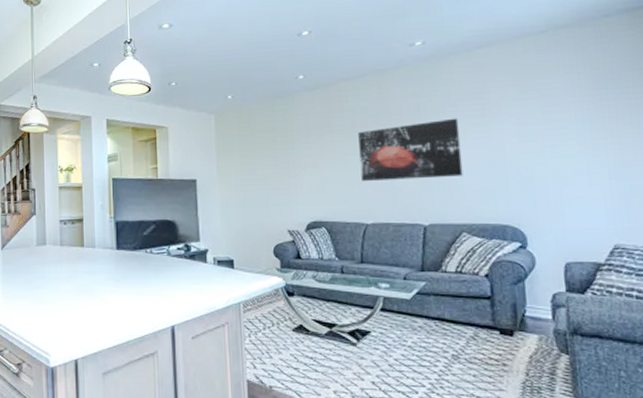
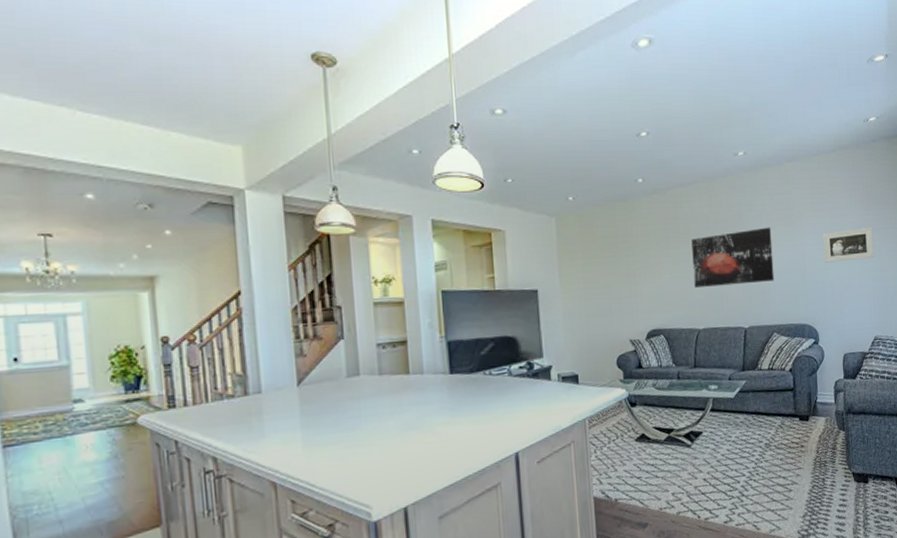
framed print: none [531,114,612,156] -> present [823,227,875,263]

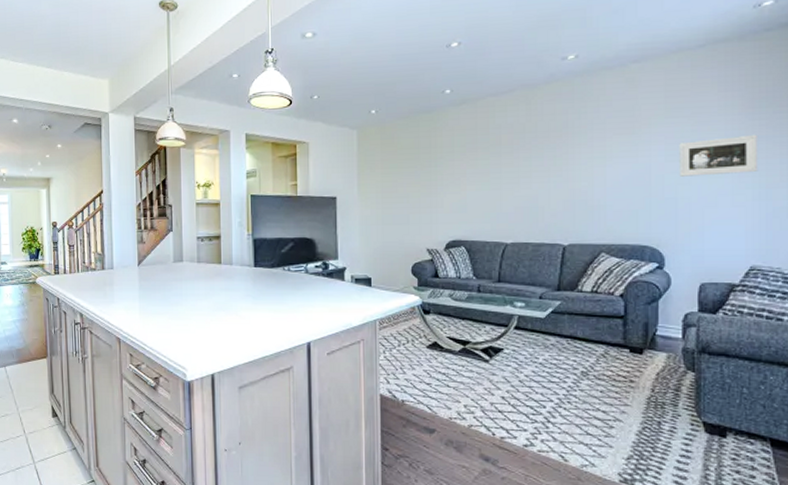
wall art: present [691,227,775,289] -> none [503,136,607,201]

